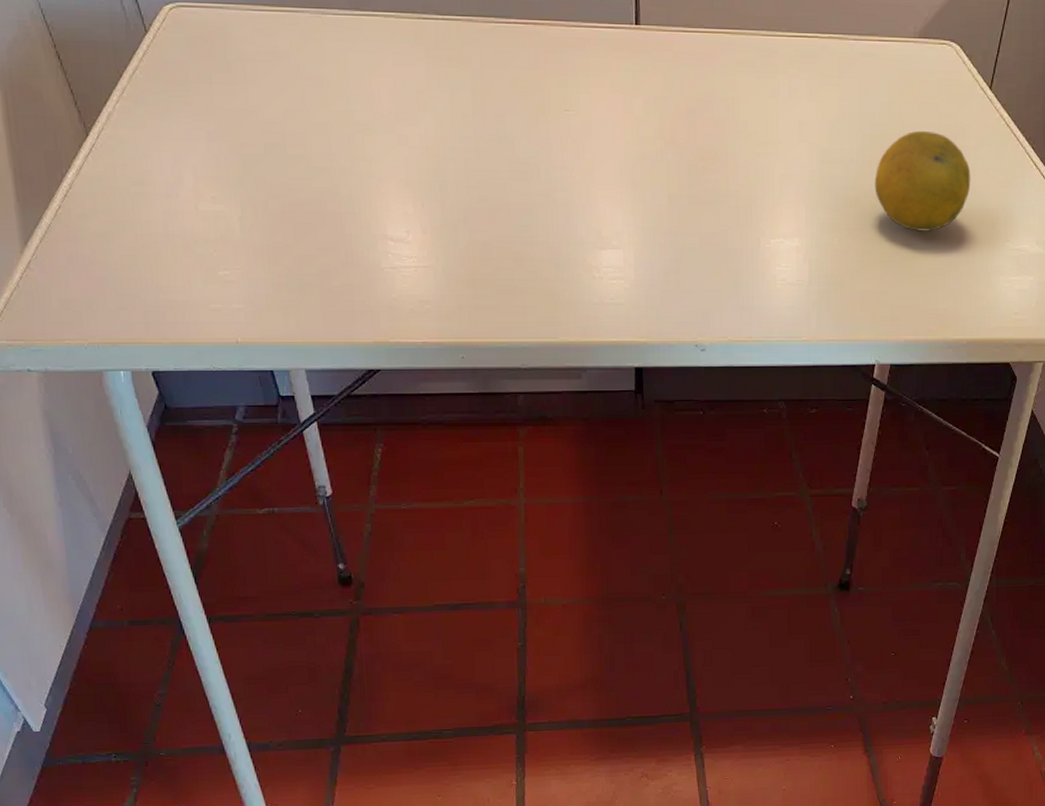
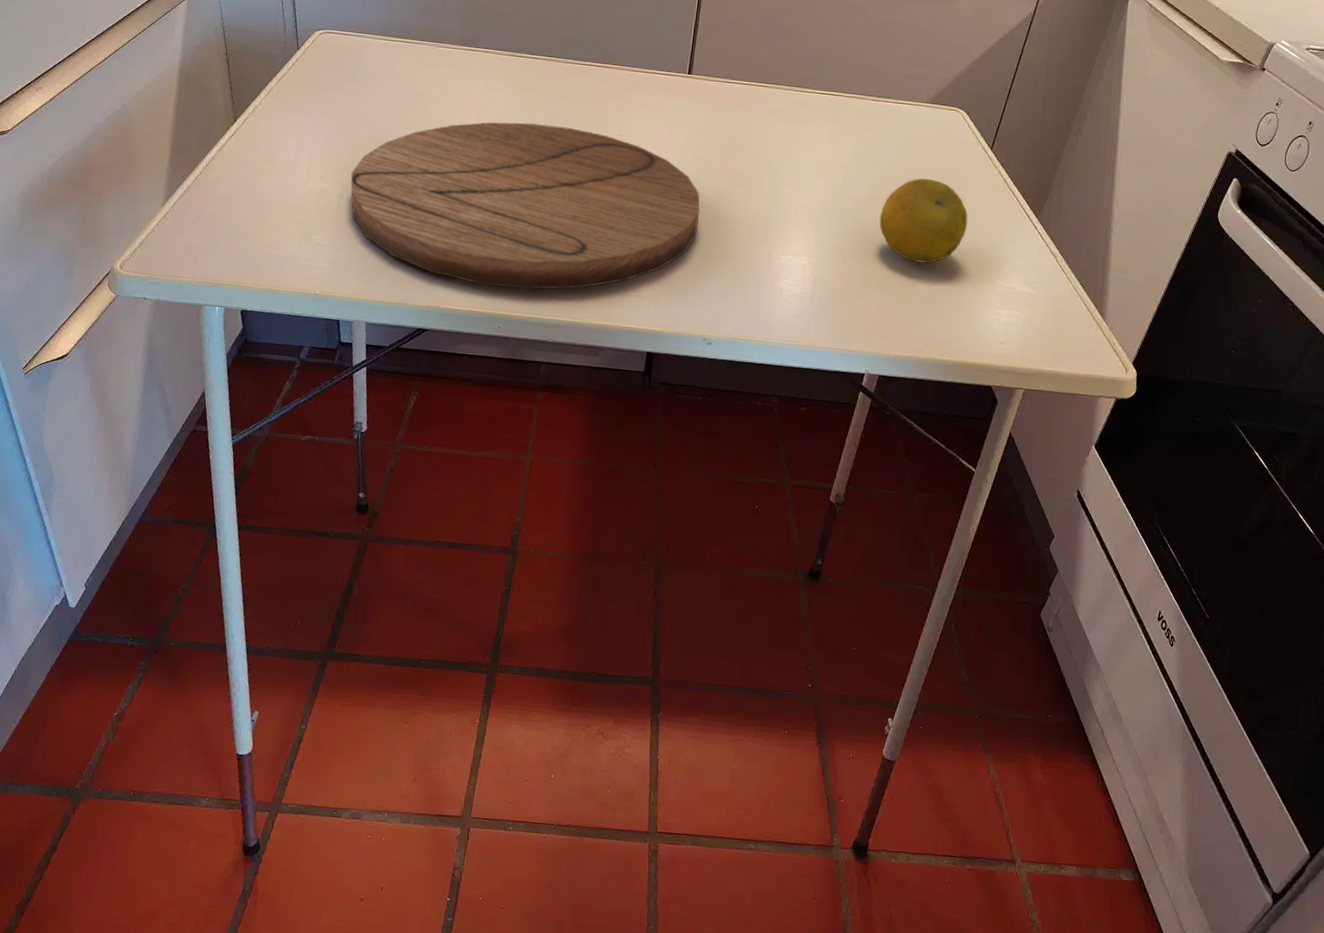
cutting board: none [249,104,672,309] -> present [350,122,700,290]

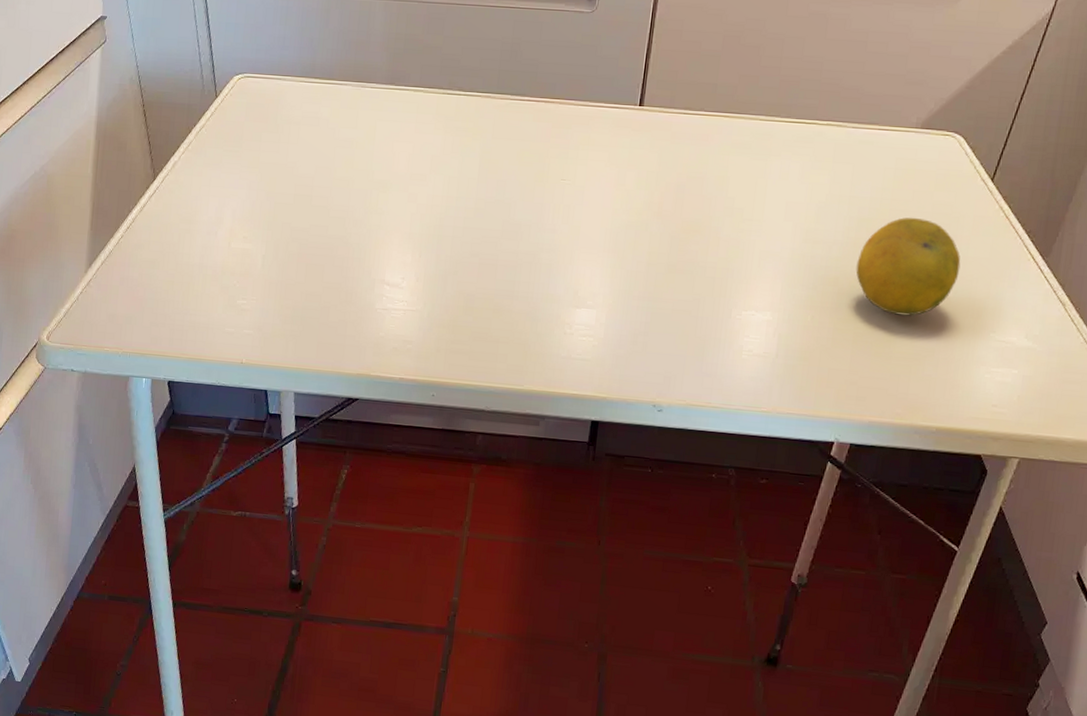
cutting board: present [350,122,700,290] -> none [275,169,651,354]

